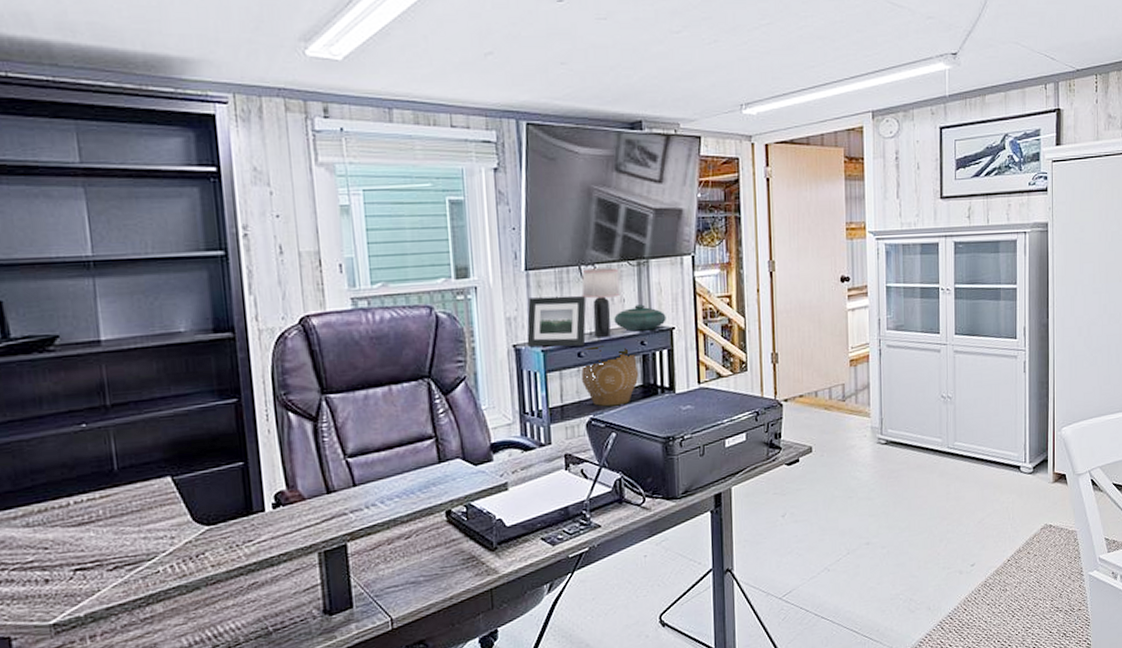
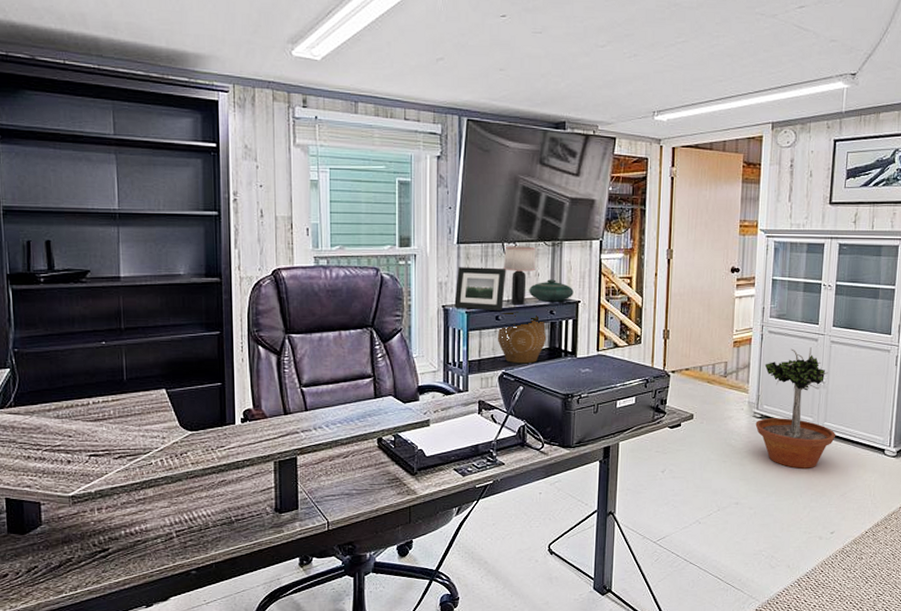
potted tree: none [881,360,968,497] -> present [755,347,836,469]

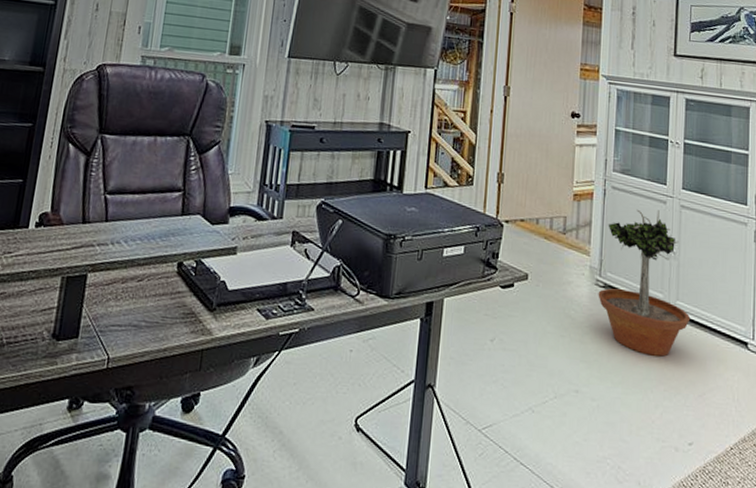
picture frame: present [454,267,507,312] -> none [278,82,336,134]
basket: present [497,312,547,364] -> none [319,134,372,195]
table lamp: present [503,246,536,305] -> none [332,65,368,130]
decorative bowl: present [529,279,574,302] -> none [357,104,404,130]

